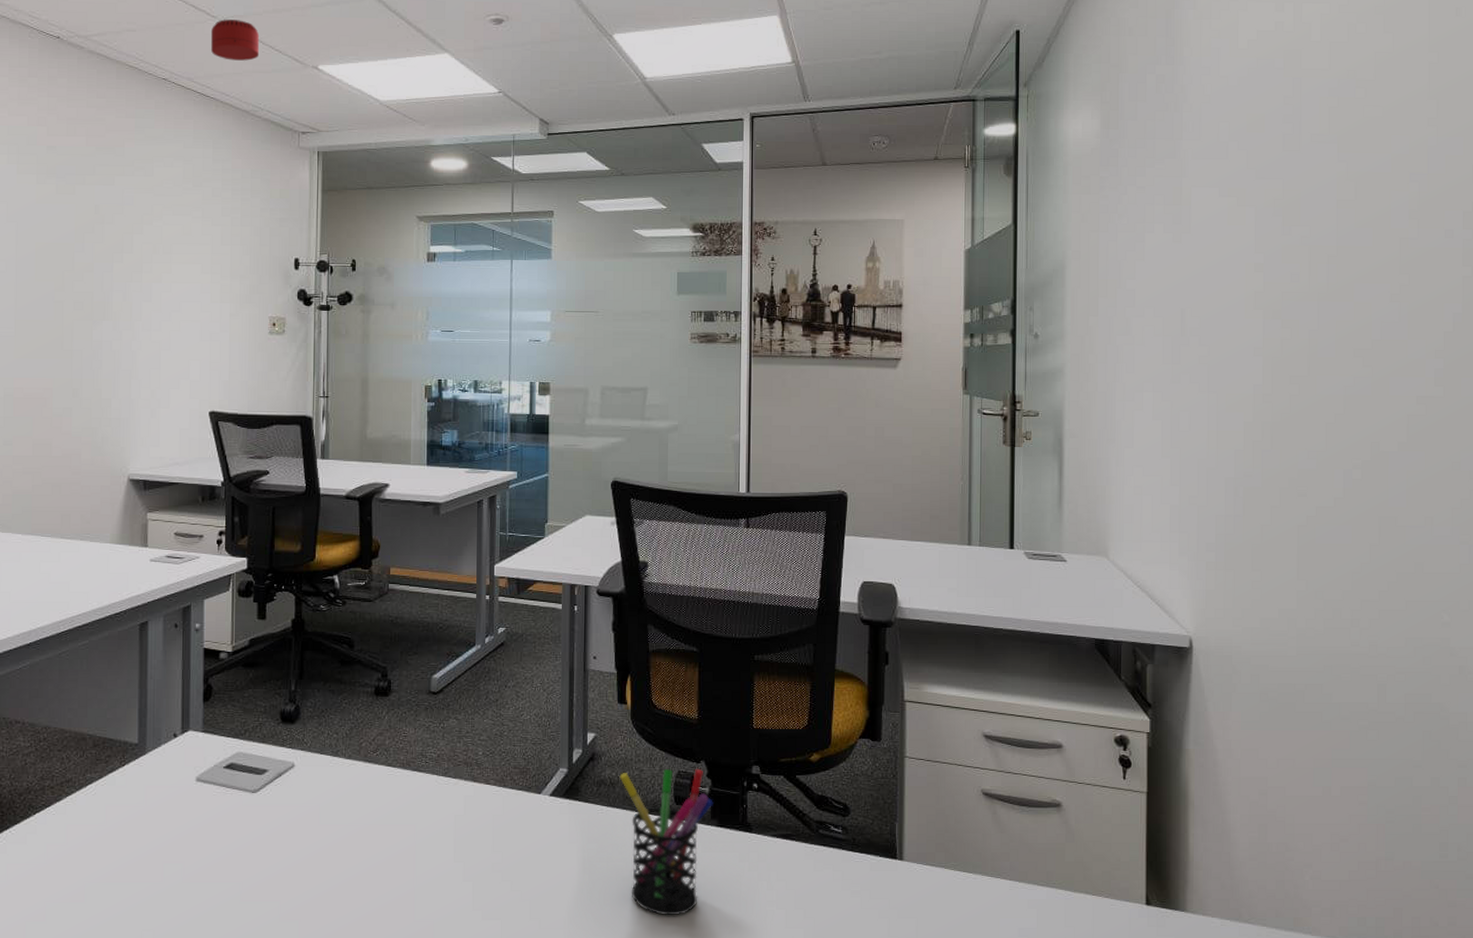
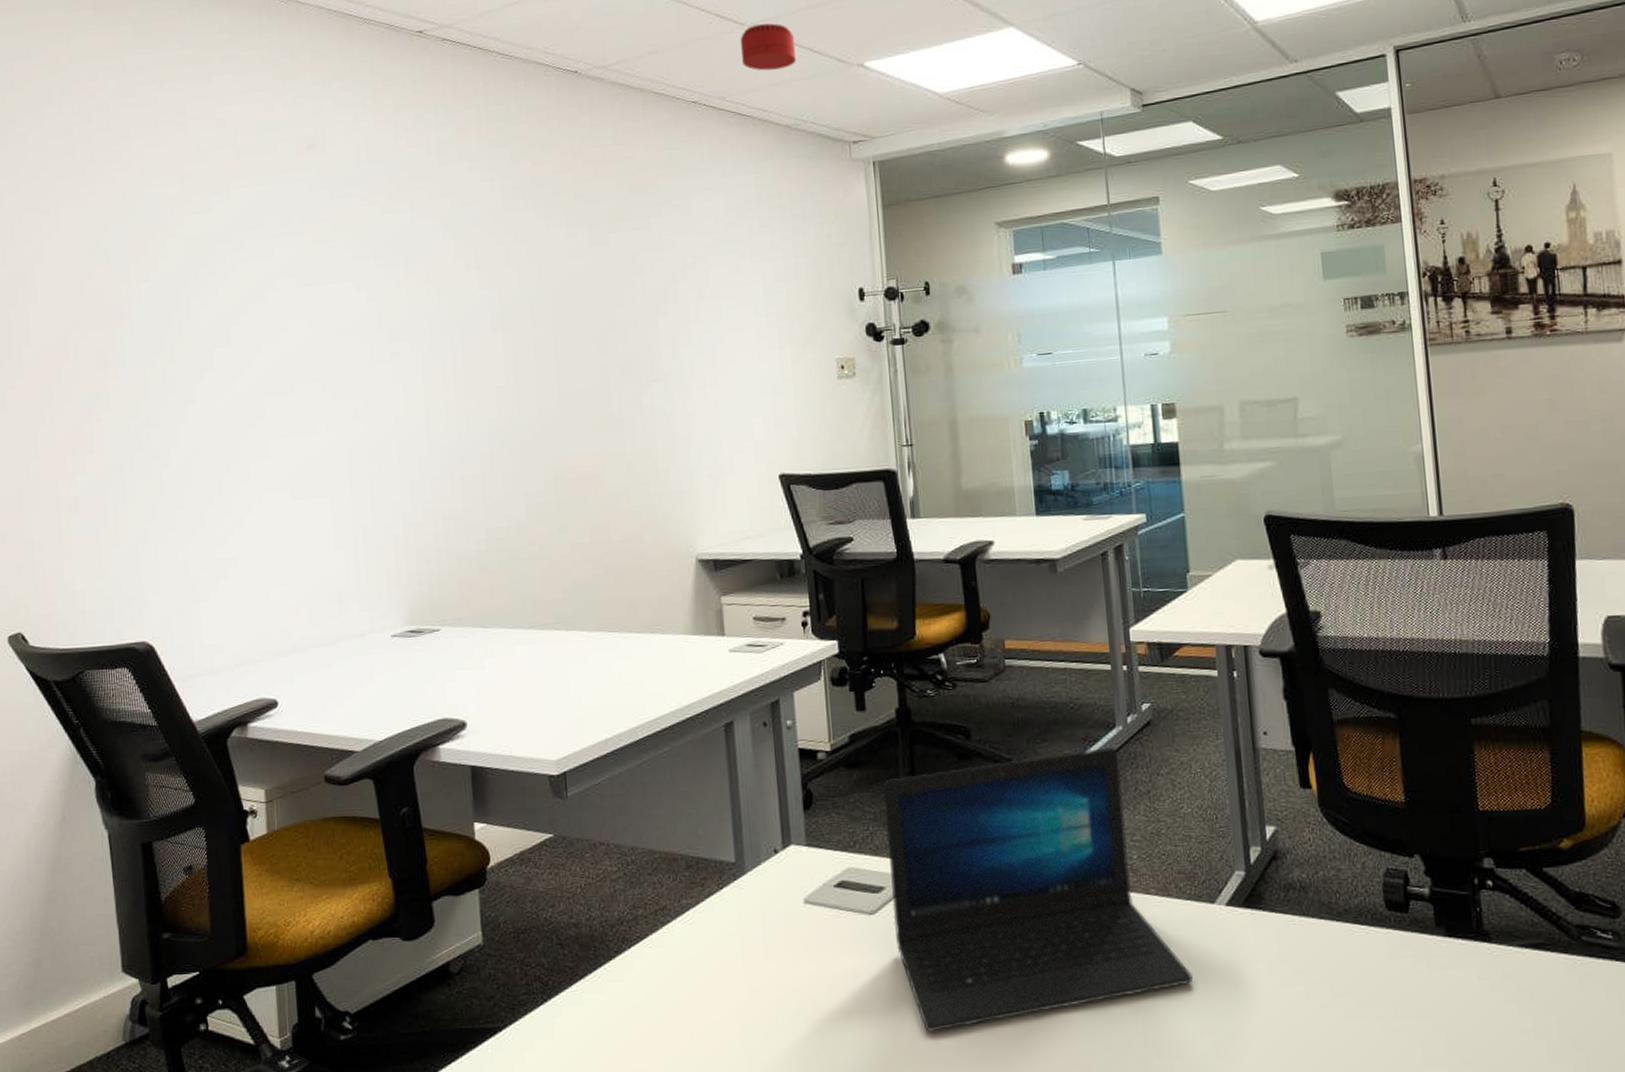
laptop: none [272,662,517,893] -> present [883,747,1193,1032]
pen holder: present [619,768,713,916] -> none [1311,864,1437,1051]

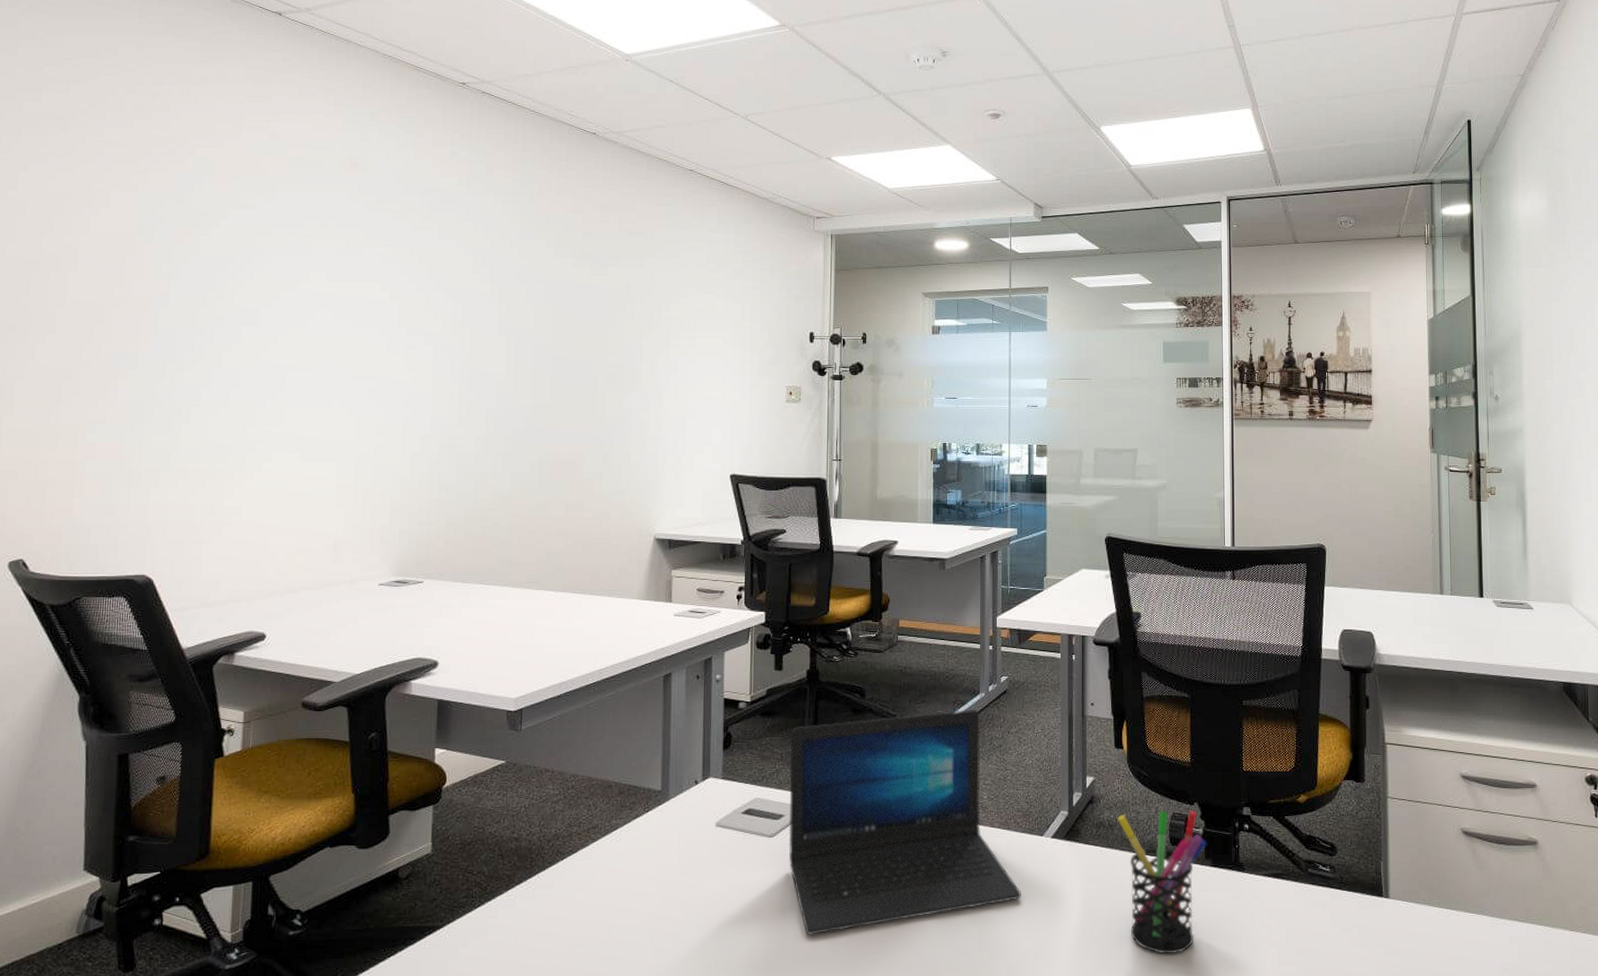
smoke detector: present [740,23,797,71] -> none [733,116,778,153]
pen holder: none [1311,864,1437,1051] -> present [1117,810,1207,955]

